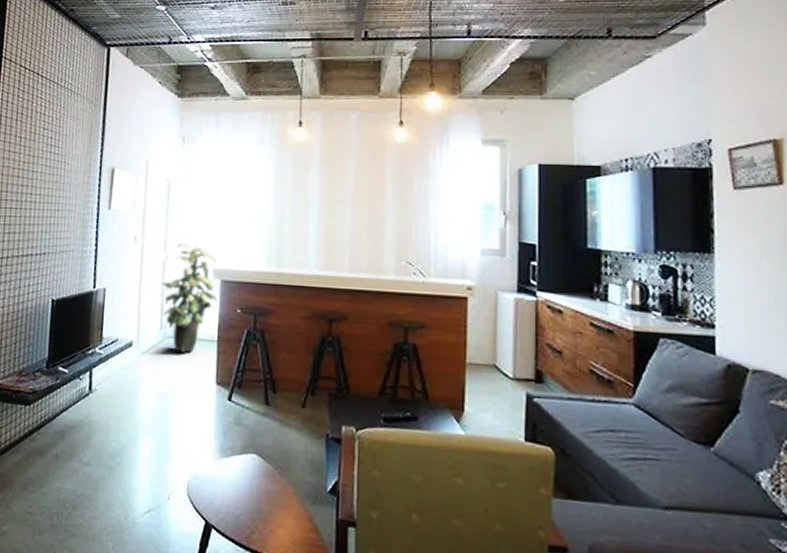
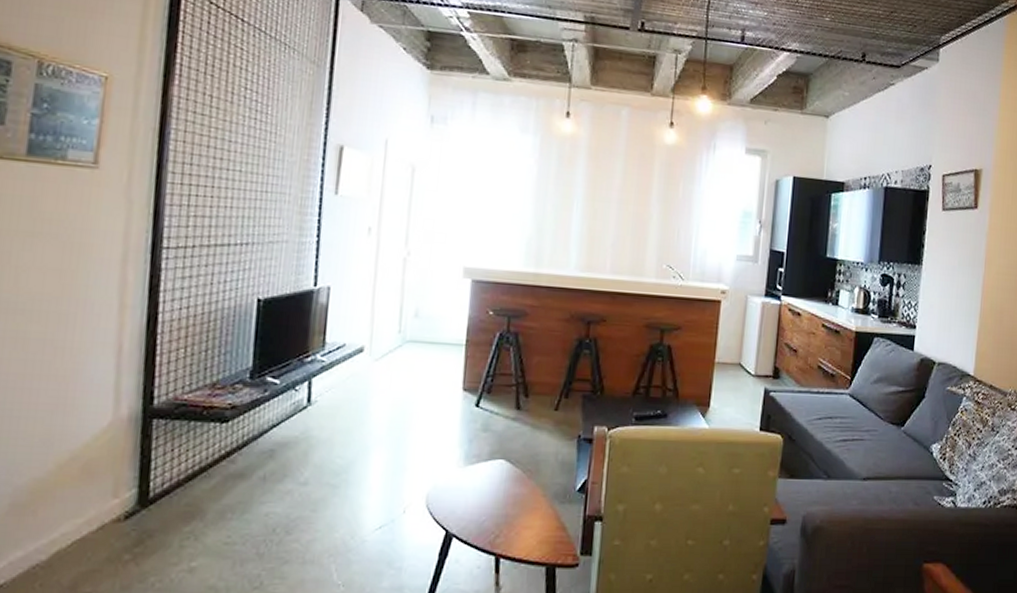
indoor plant: present [161,244,218,353] -> none [401,238,468,358]

